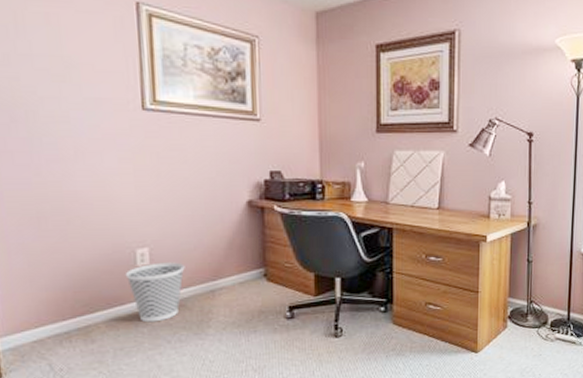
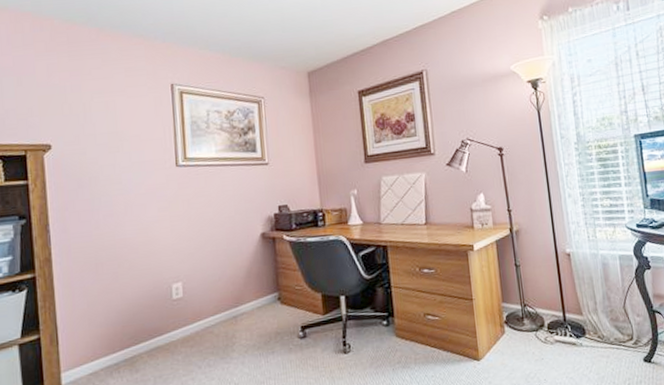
wastebasket: present [124,262,185,323] -> none [163,293,212,350]

